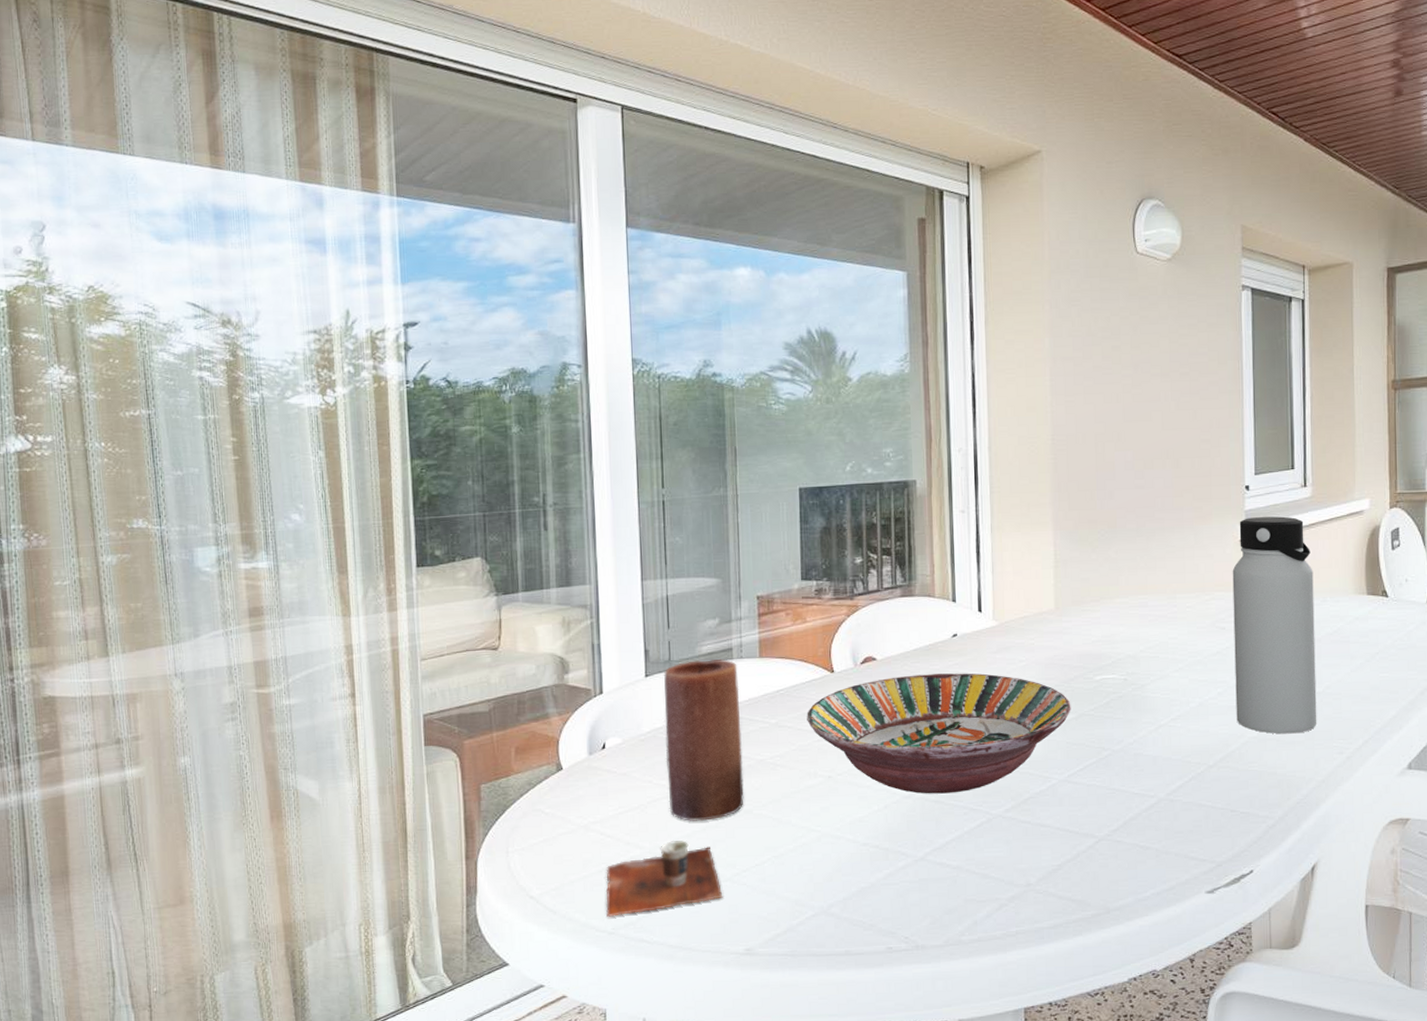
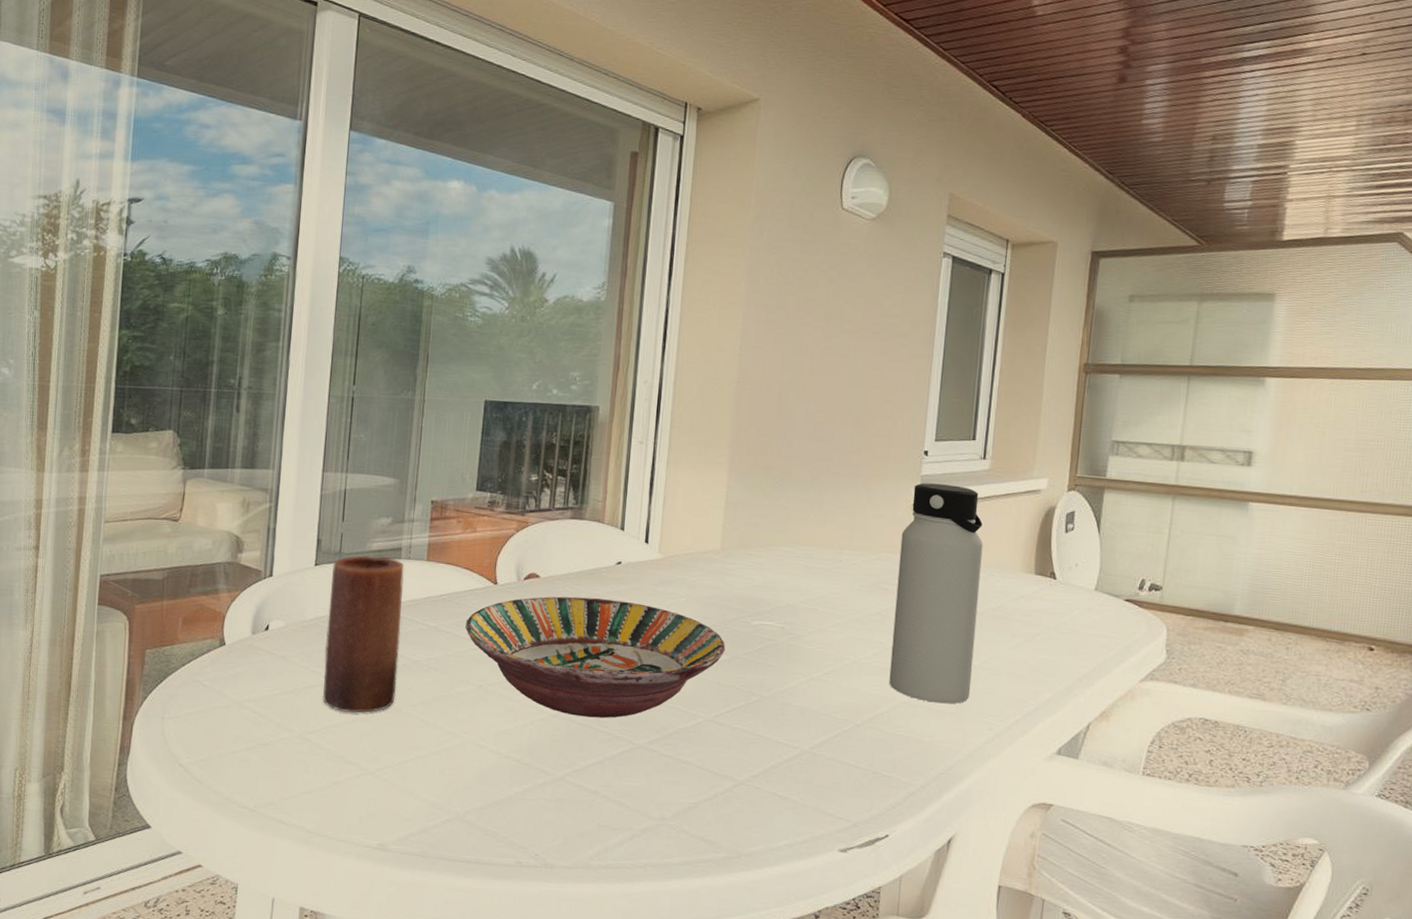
cup: present [605,840,723,917] -> none [250,728,364,795]

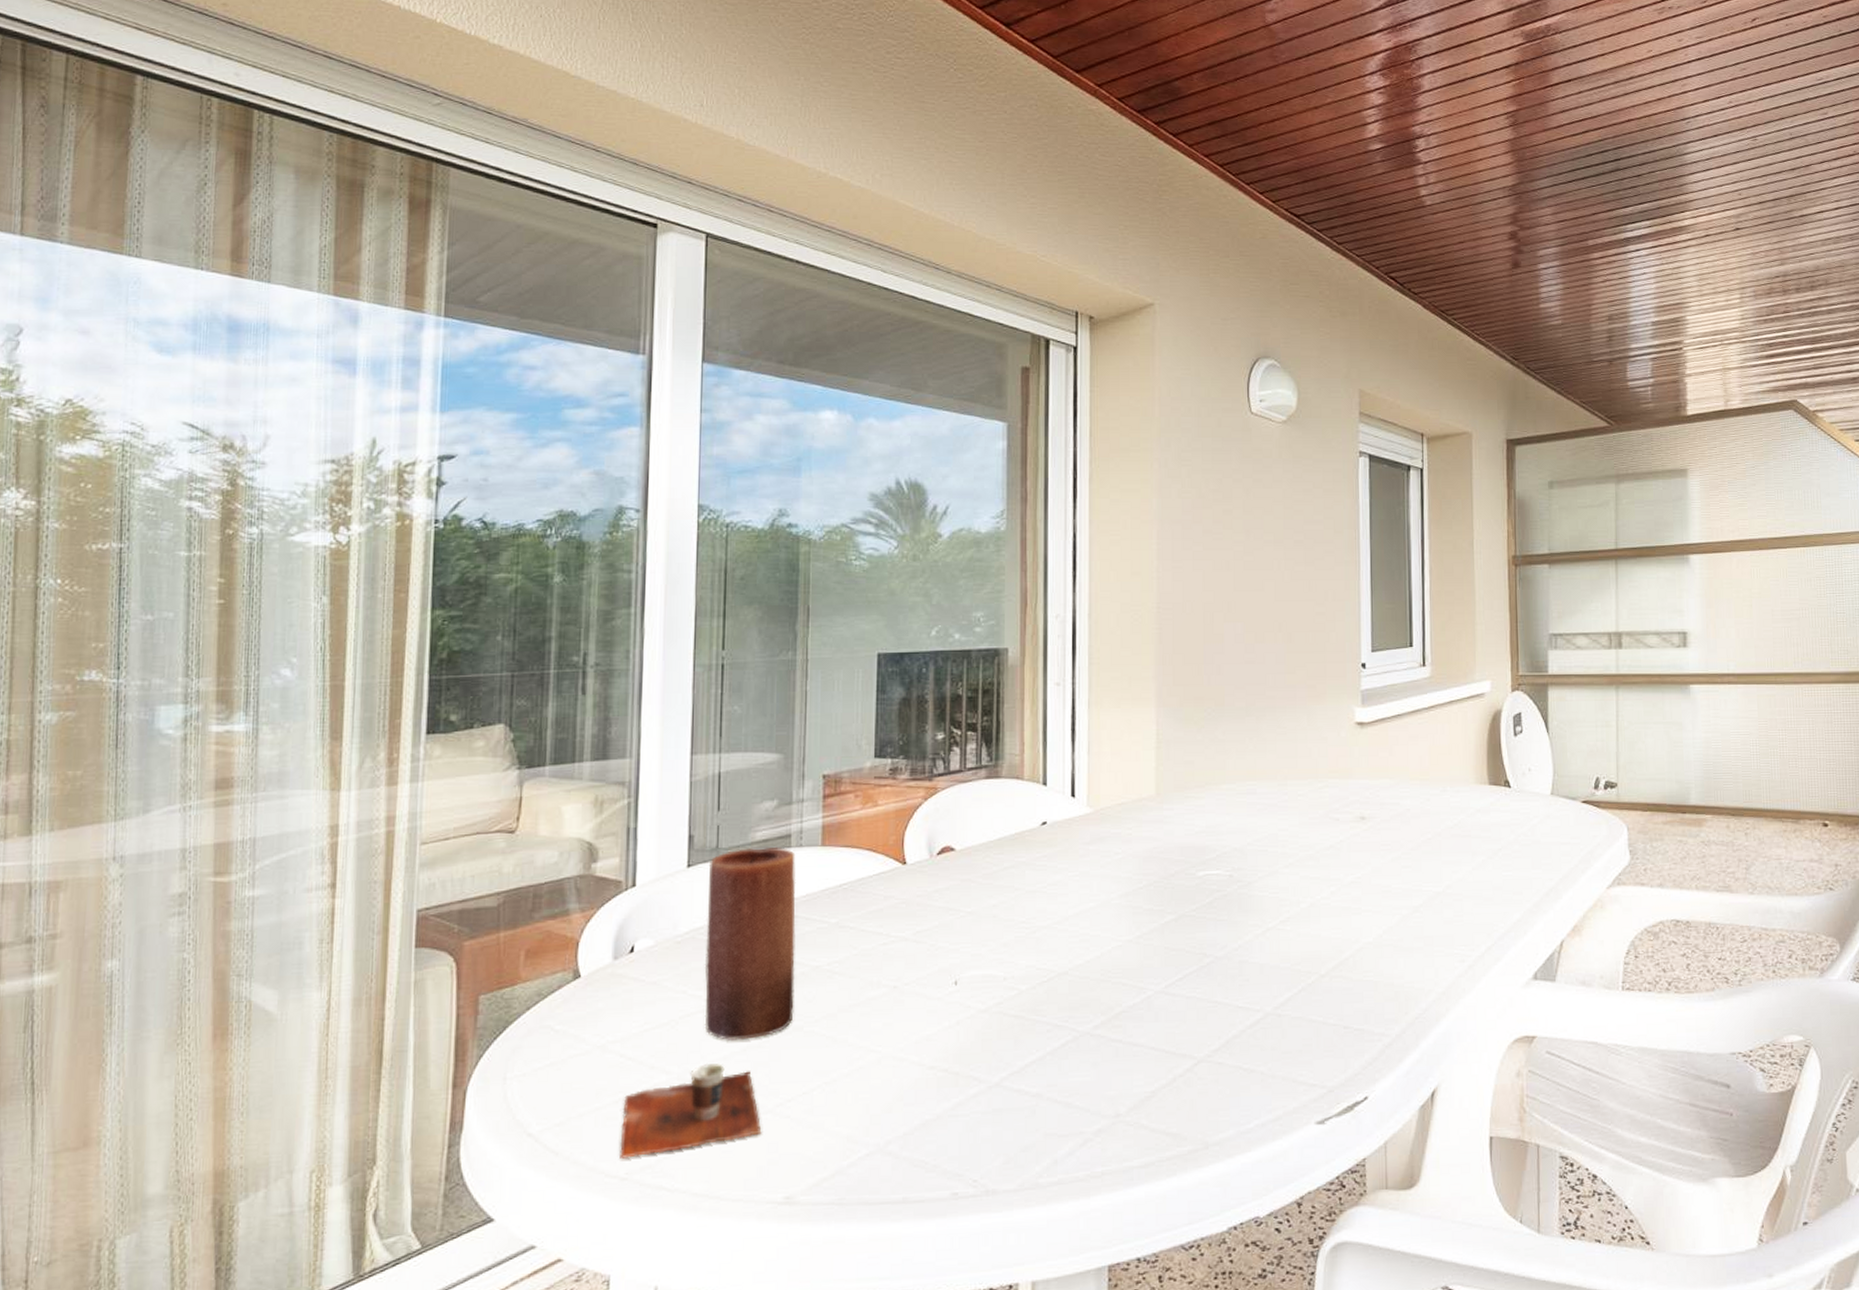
cup: none [250,728,364,795] -> present [620,1064,762,1159]
serving bowl: present [465,596,726,719] -> none [872,866,1171,1008]
water bottle: present [889,483,983,704] -> none [1347,697,1437,940]

